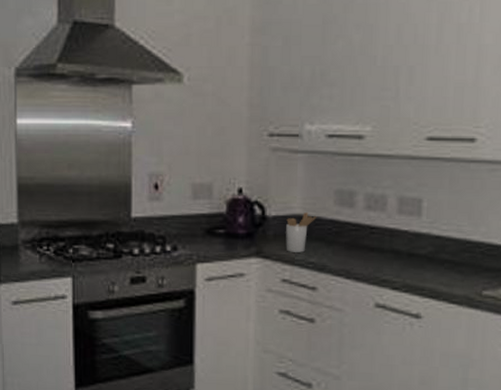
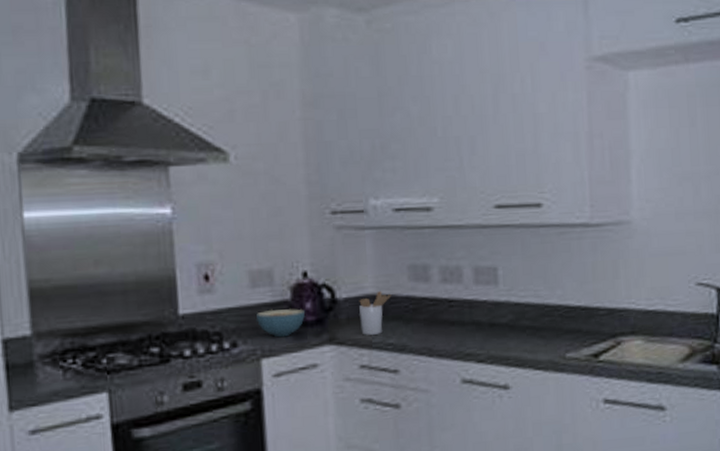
cereal bowl: none [194,220,238,246] -> present [256,308,306,337]

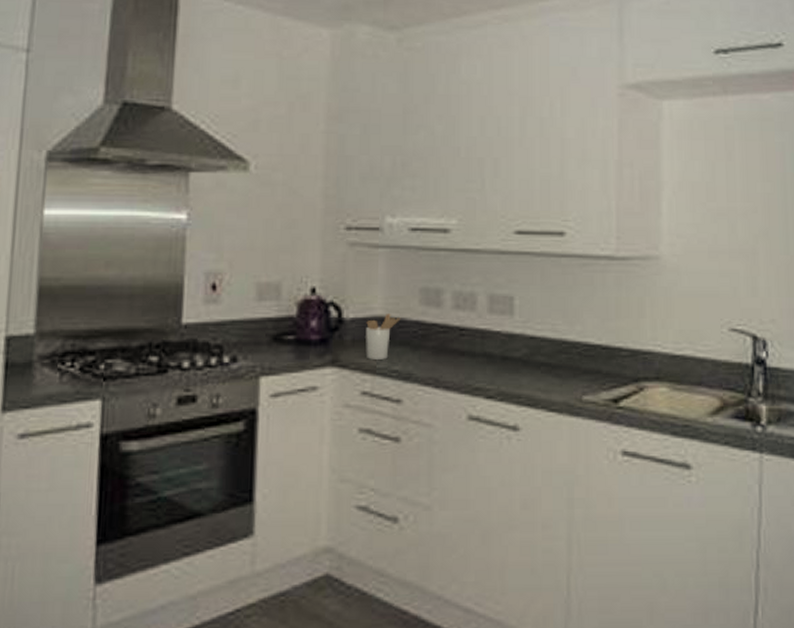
cereal bowl: present [256,308,306,337] -> none [258,324,310,355]

